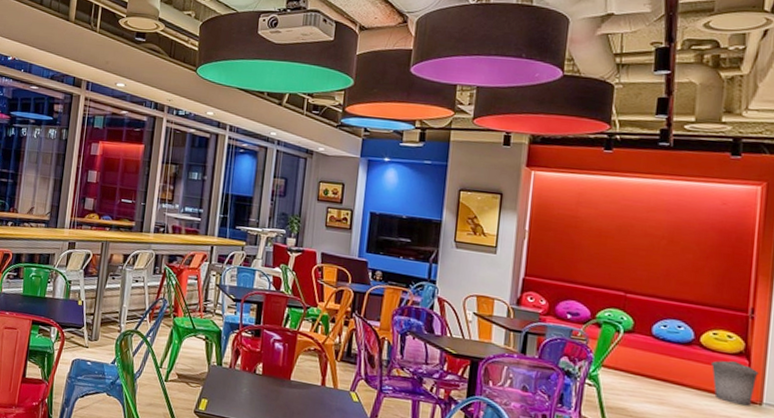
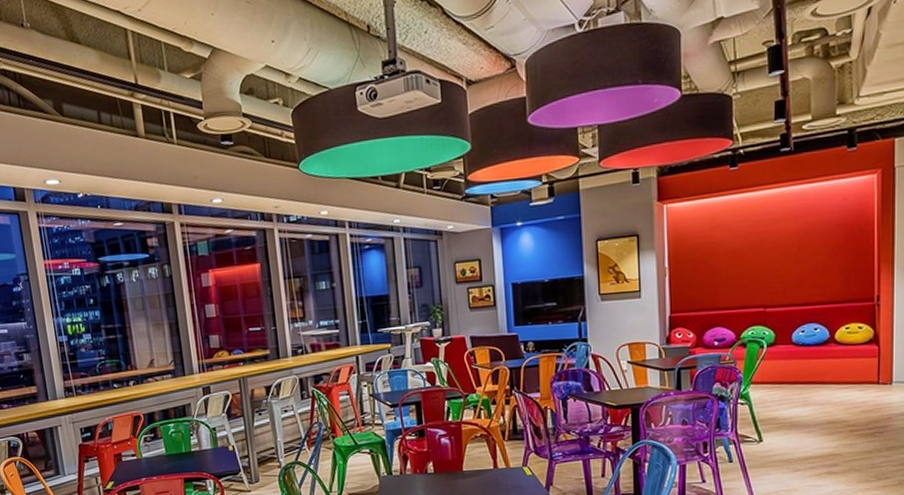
trash can: present [711,360,759,406] -> none [847,350,887,389]

